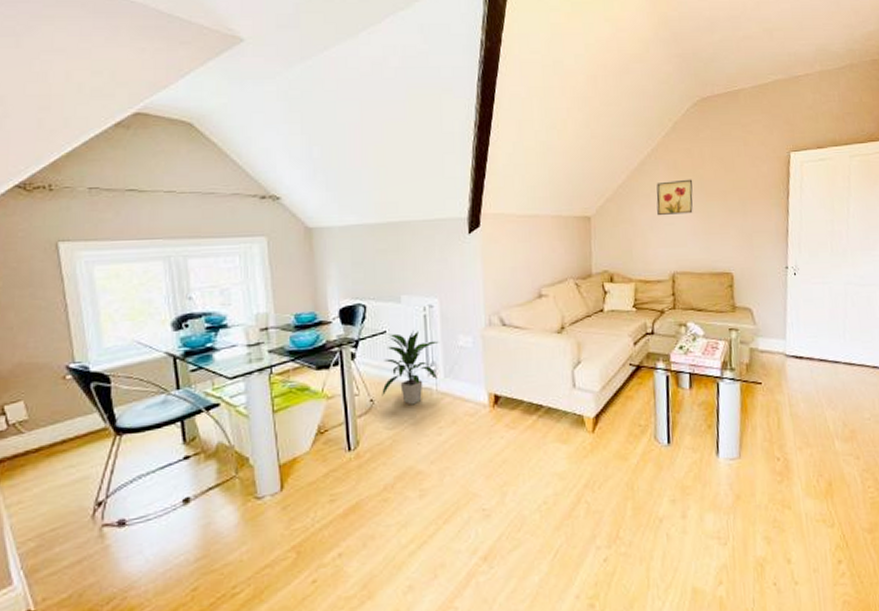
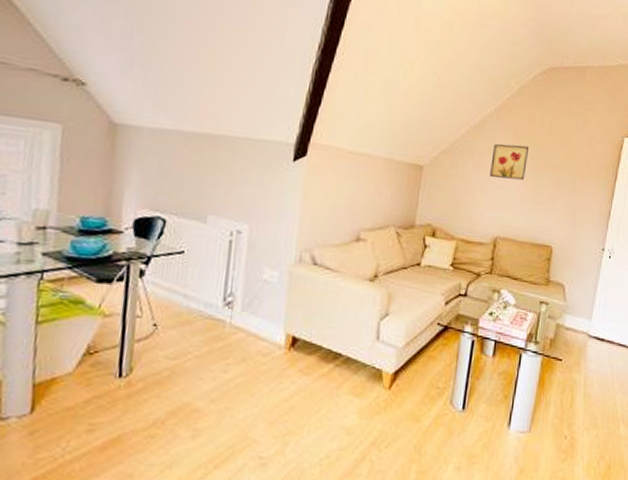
indoor plant: present [382,329,439,405] -> none [167,254,241,336]

